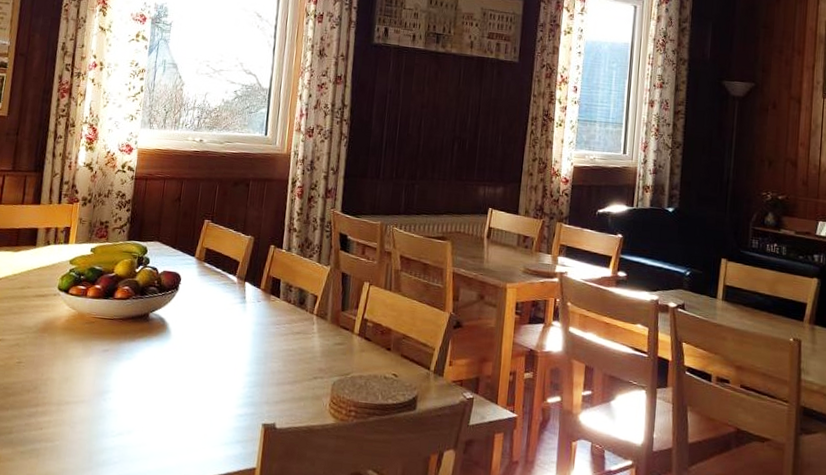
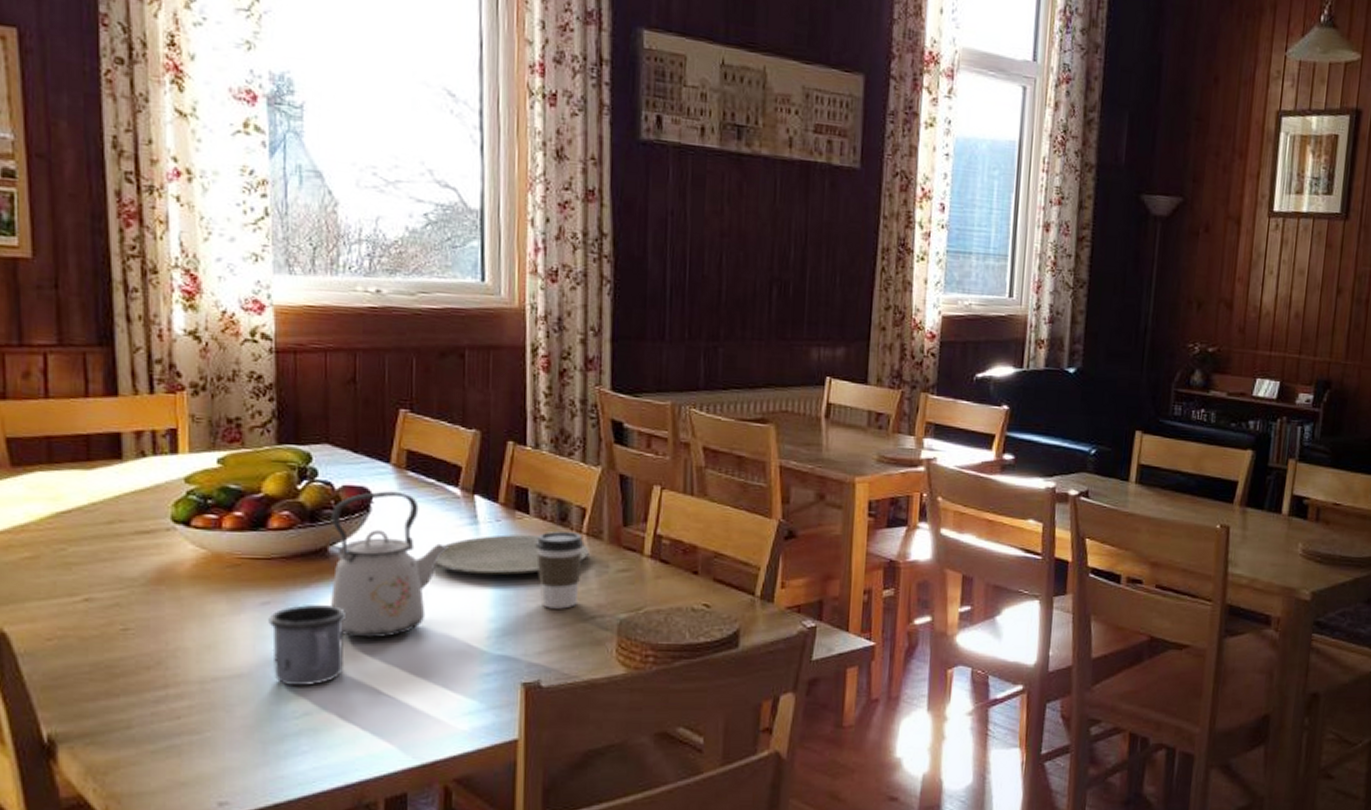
mug: none [104,353,154,413] -> present [269,604,345,685]
kettle: none [146,276,225,382] -> present [330,491,448,639]
plate: none [215,312,317,342] -> present [435,535,589,575]
coffee cup: none [281,311,314,370] -> present [535,531,585,609]

